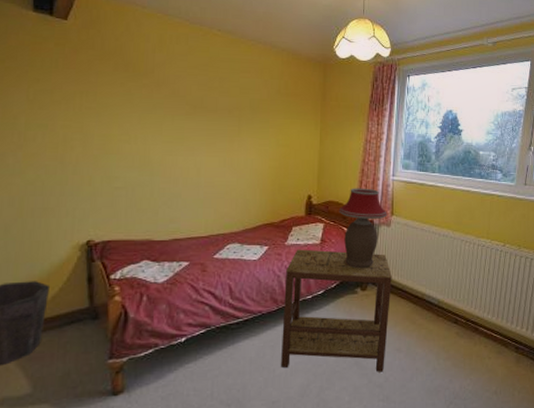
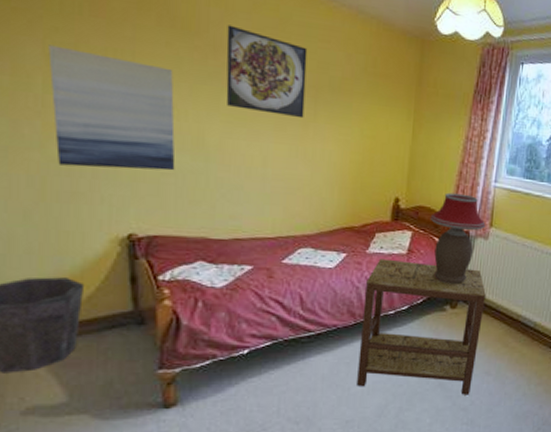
wall art: none [31,92,127,187] -> present [48,44,176,171]
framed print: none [167,66,232,135] -> present [226,25,308,119]

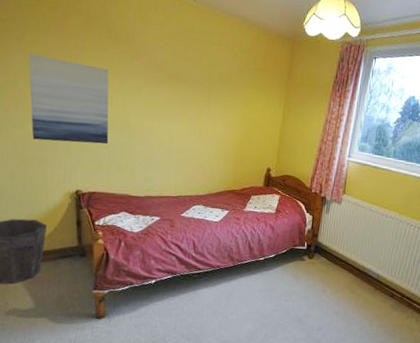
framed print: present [226,25,308,119] -> none [145,34,205,105]
side table: present [357,258,486,395] -> none [233,216,338,330]
table lamp: present [430,192,486,285] -> none [294,165,340,240]

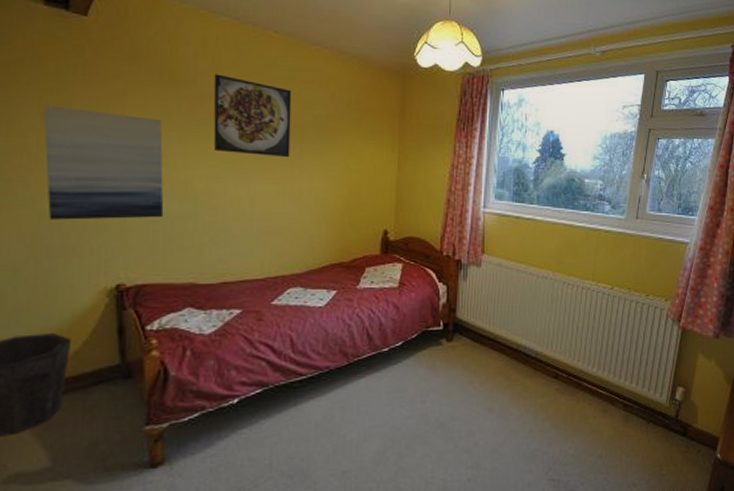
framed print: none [145,34,205,105] -> present [213,74,292,158]

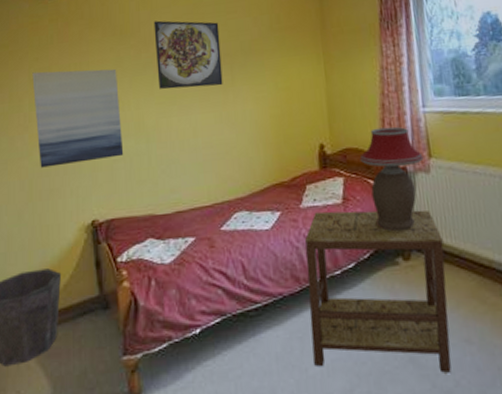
side table: none [353,293,482,436] -> present [305,210,452,373]
table lamp: none [420,221,477,316] -> present [359,126,424,232]

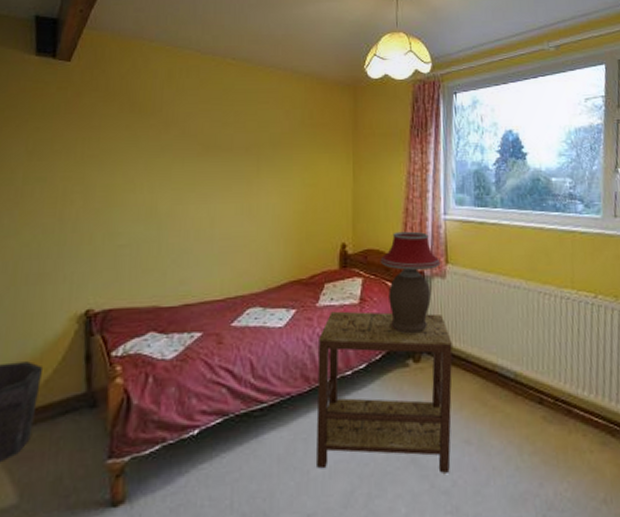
wall art: present [32,69,124,168] -> none [29,142,132,249]
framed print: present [153,20,223,90] -> none [176,102,249,177]

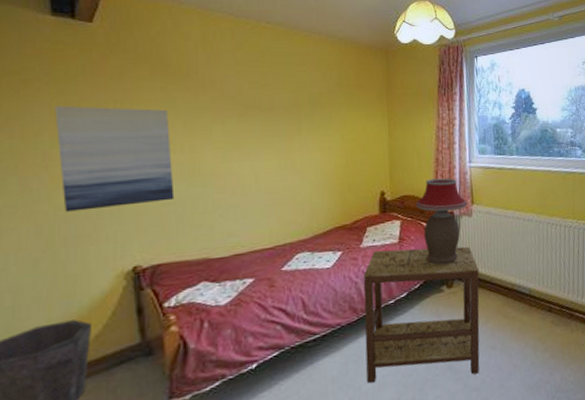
wall art: none [29,142,132,249] -> present [55,105,175,212]

